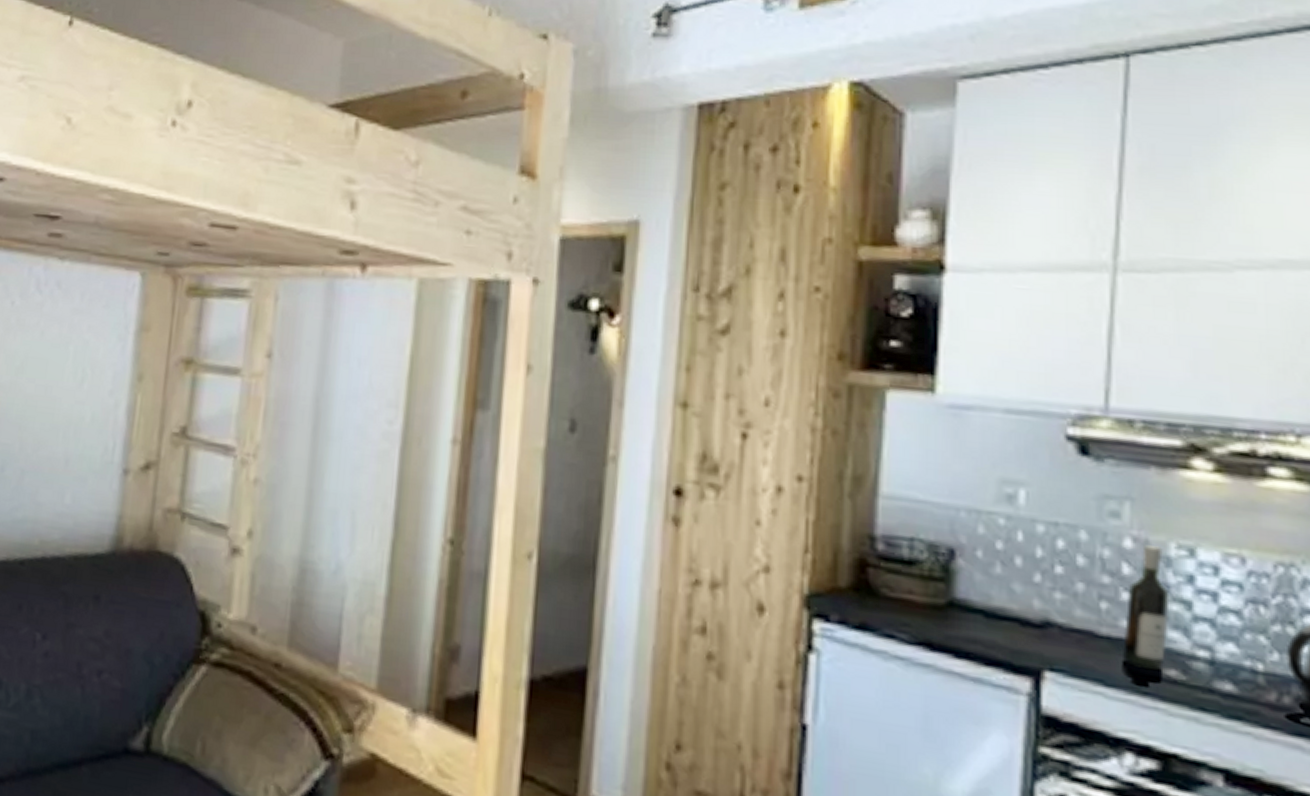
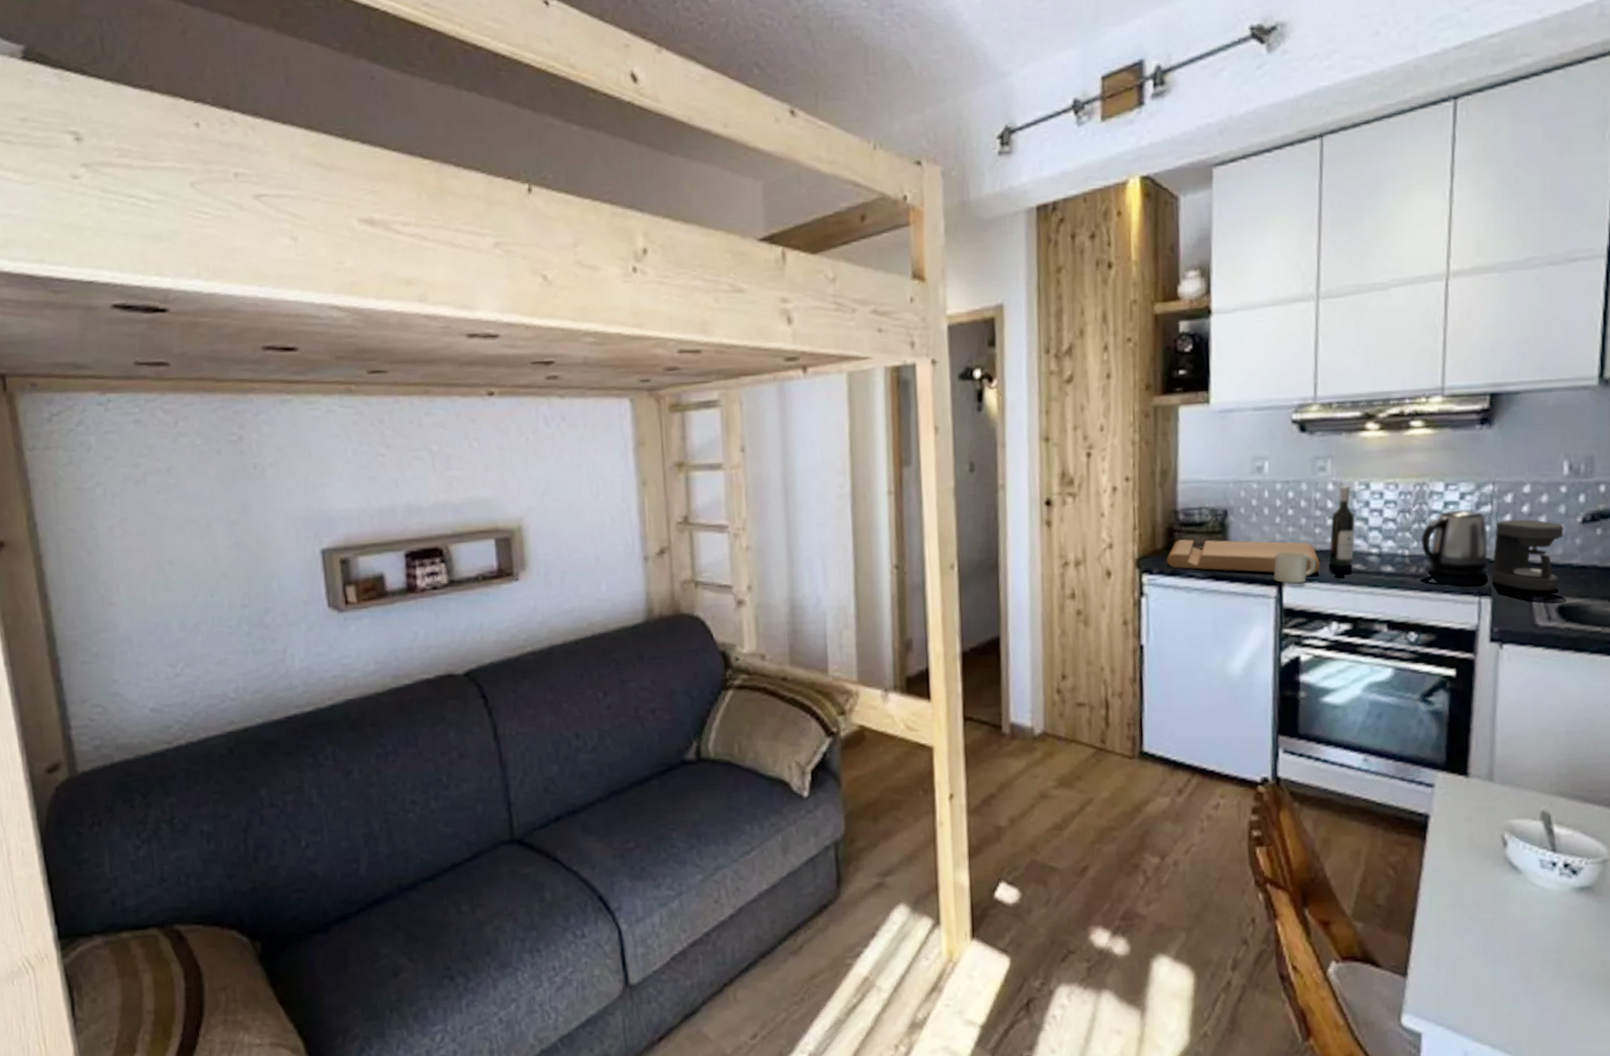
cutting board: none [852,579,1108,671] -> present [1166,539,1321,574]
mug: none [1025,626,1100,681] -> present [1273,551,1316,583]

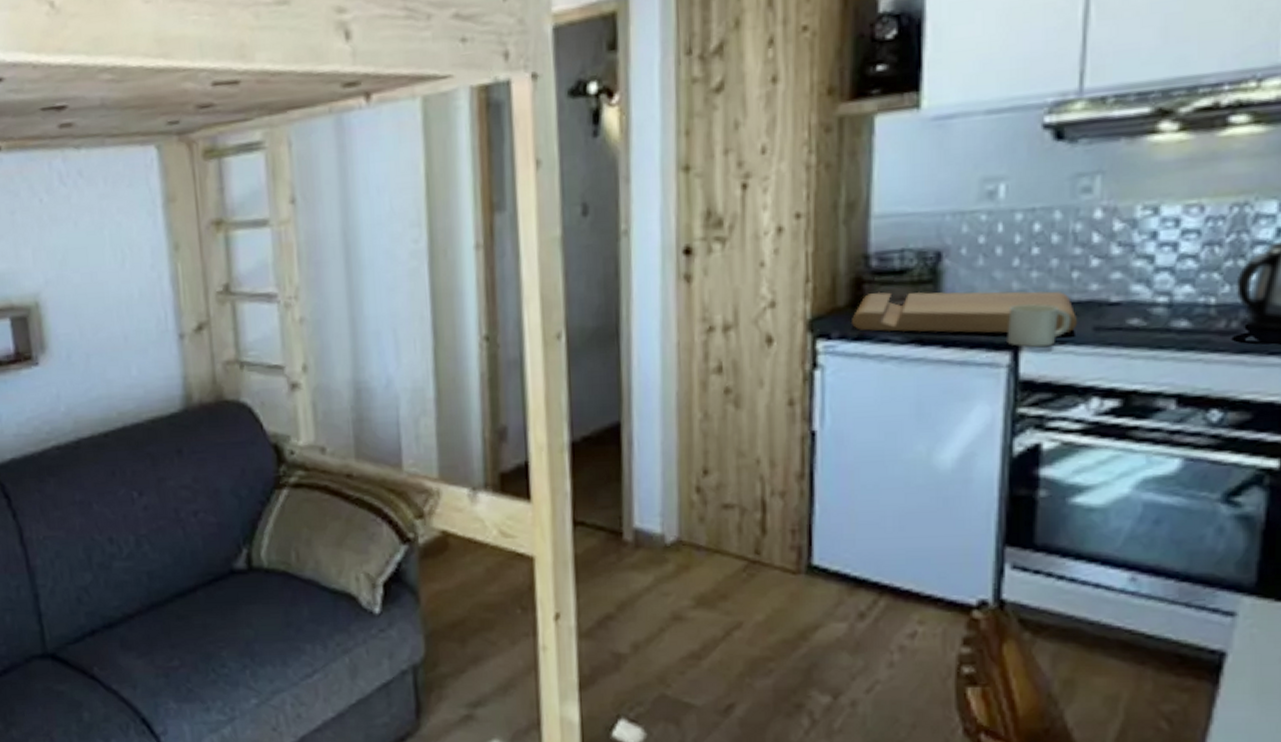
bottle: present [1329,486,1355,567] -> none [1092,211,1135,323]

